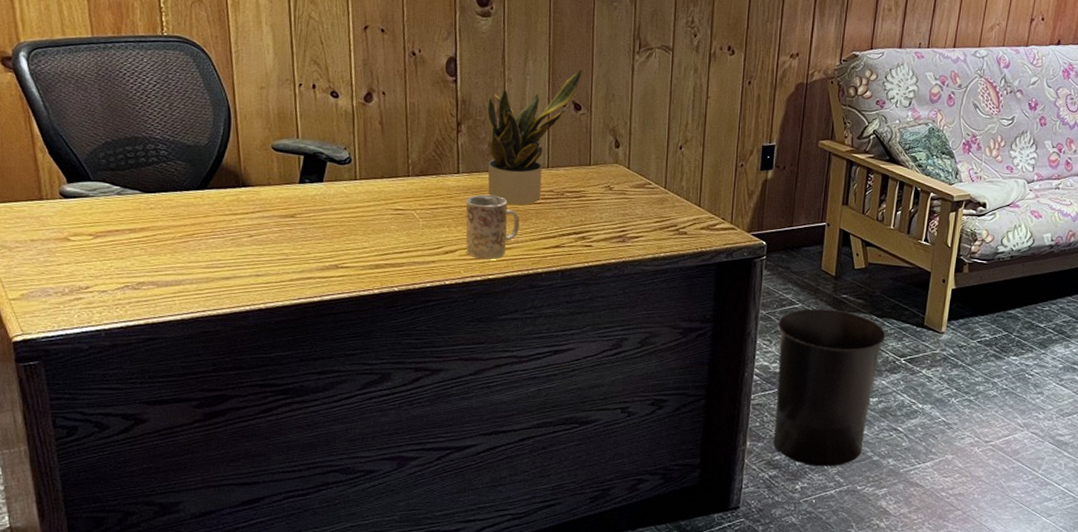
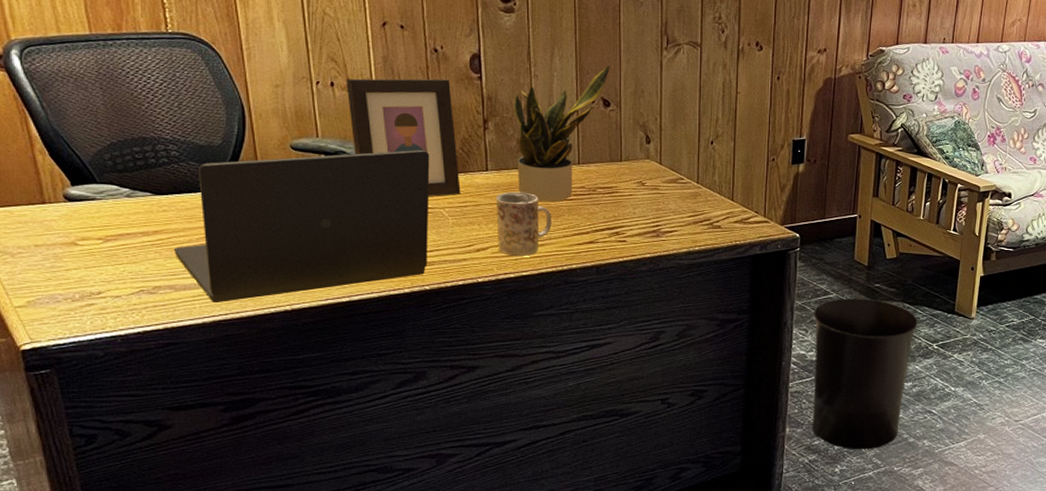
laptop: none [157,151,404,300] -> present [173,149,430,304]
picture frame: none [327,80,432,198] -> present [346,78,461,196]

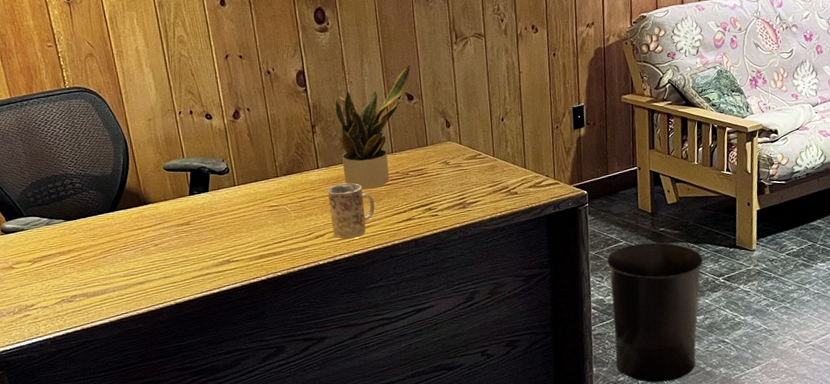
laptop: present [173,149,430,304] -> none [83,157,278,305]
picture frame: present [346,78,461,196] -> none [201,95,299,196]

